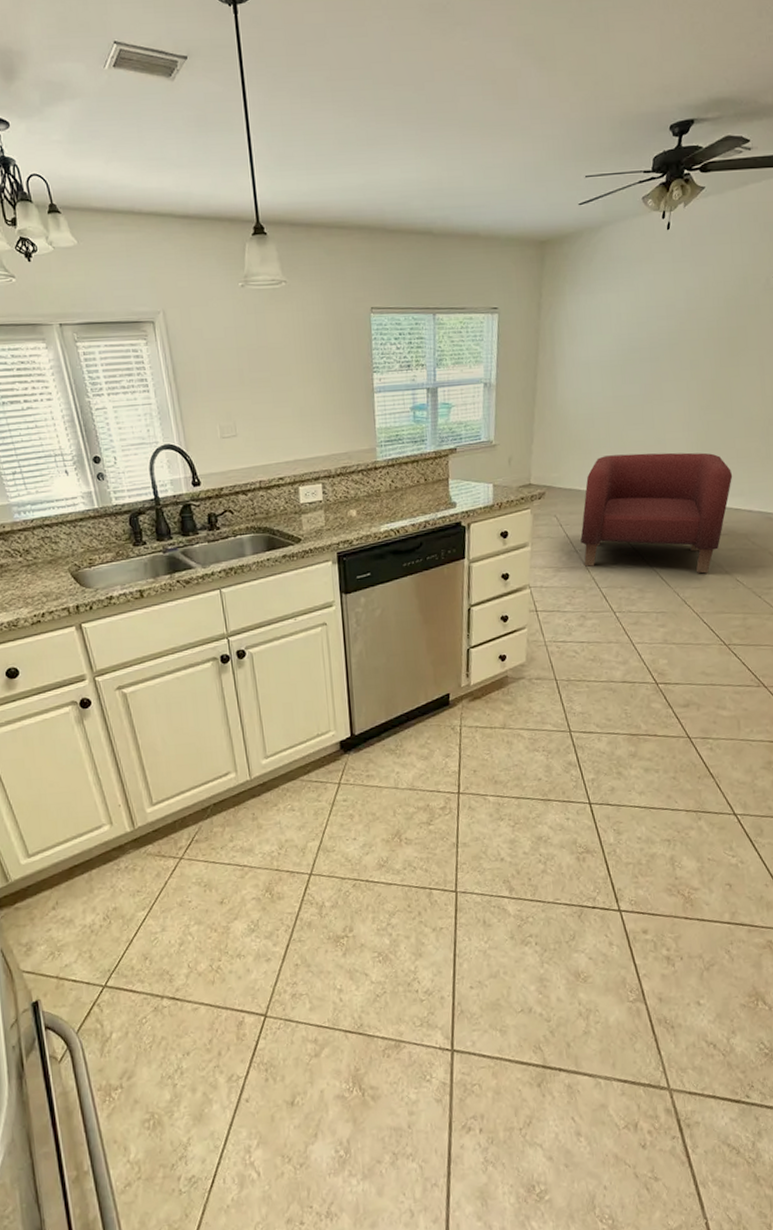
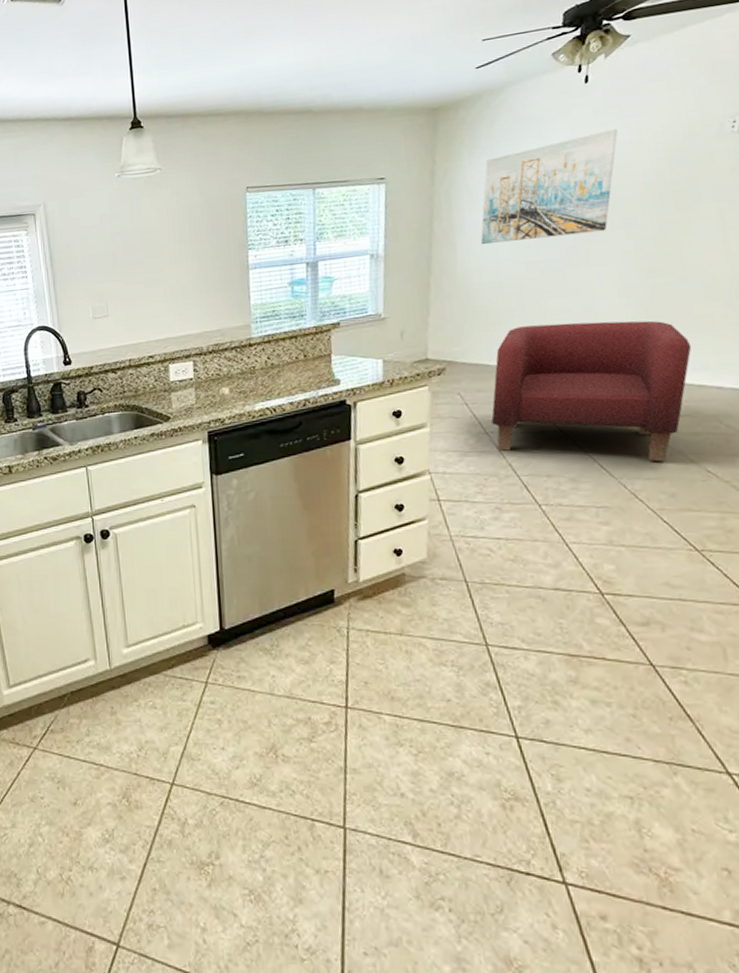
wall art: none [577,276,690,379] -> present [481,129,618,245]

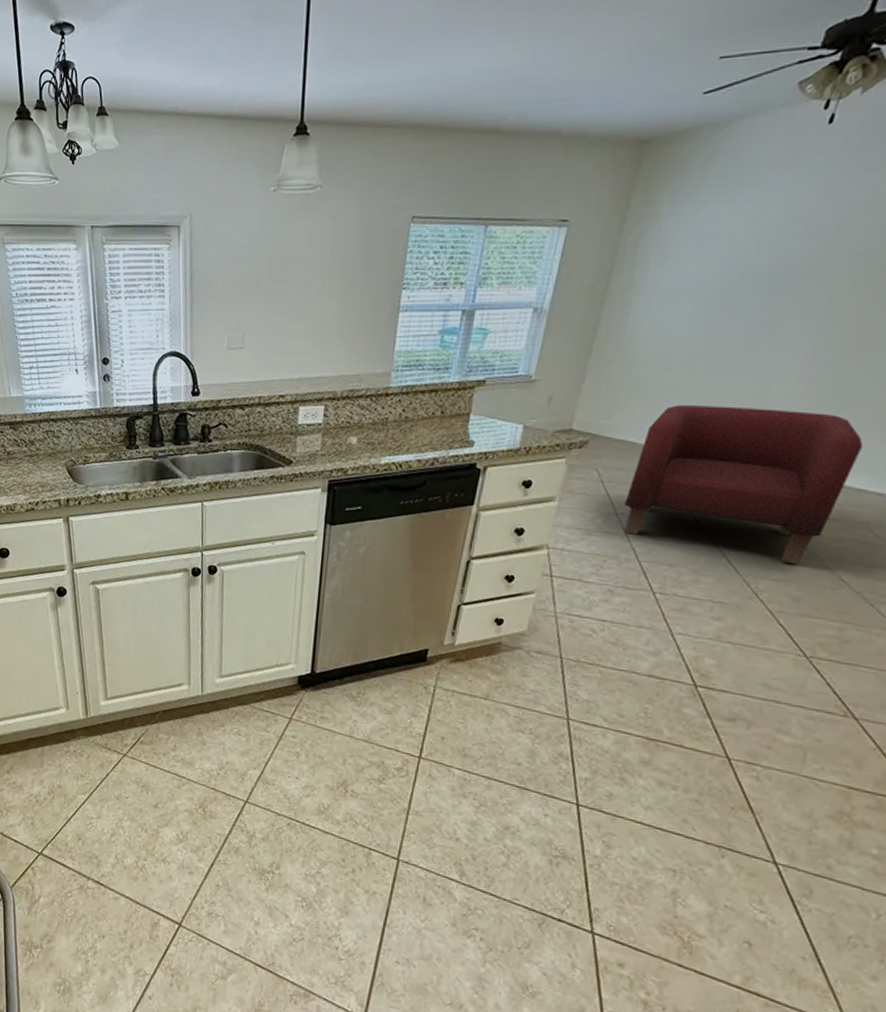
wall art: present [481,129,618,245] -> none [660,185,851,309]

